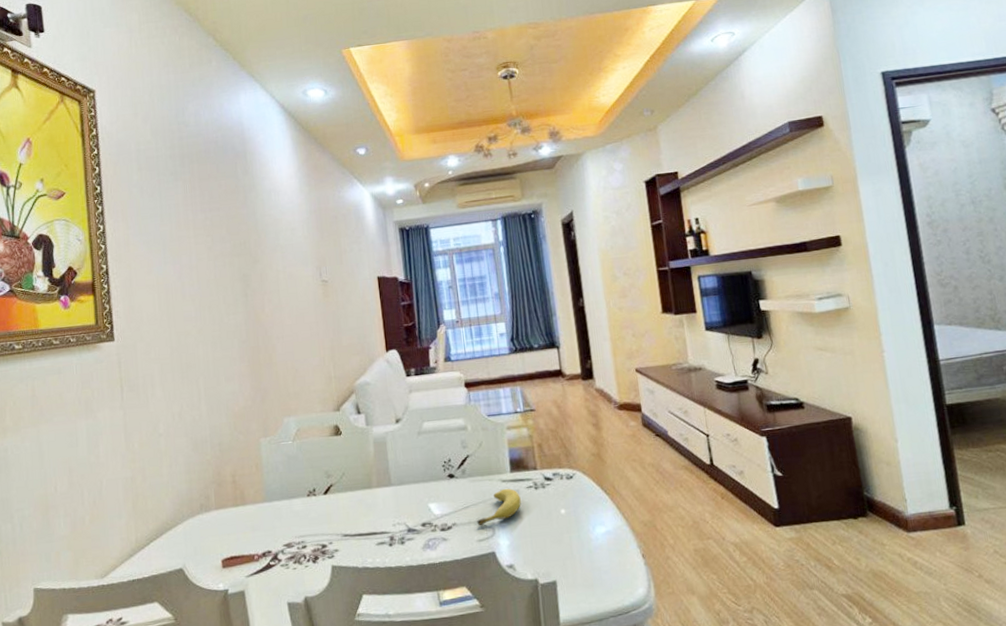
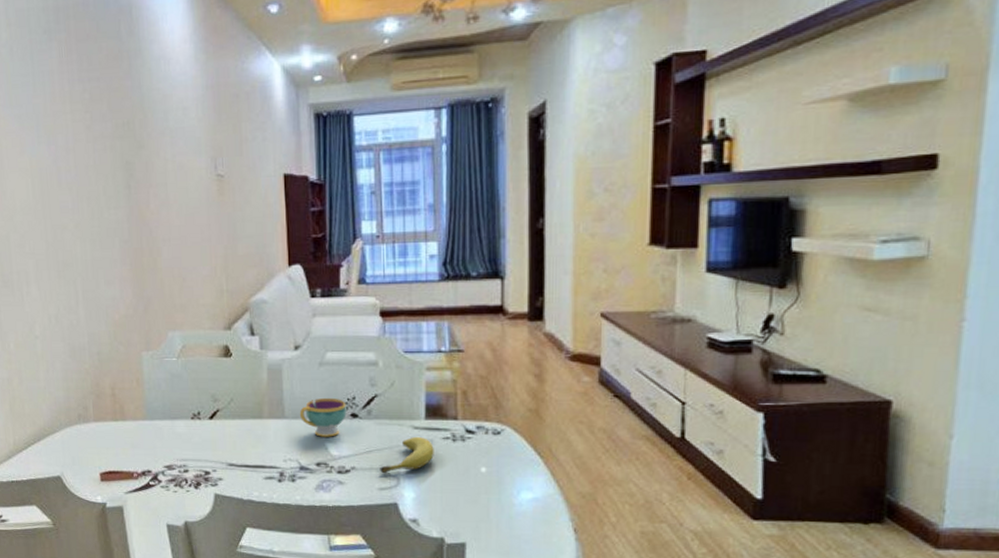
teacup: none [403,462,445,499] -> present [299,397,346,437]

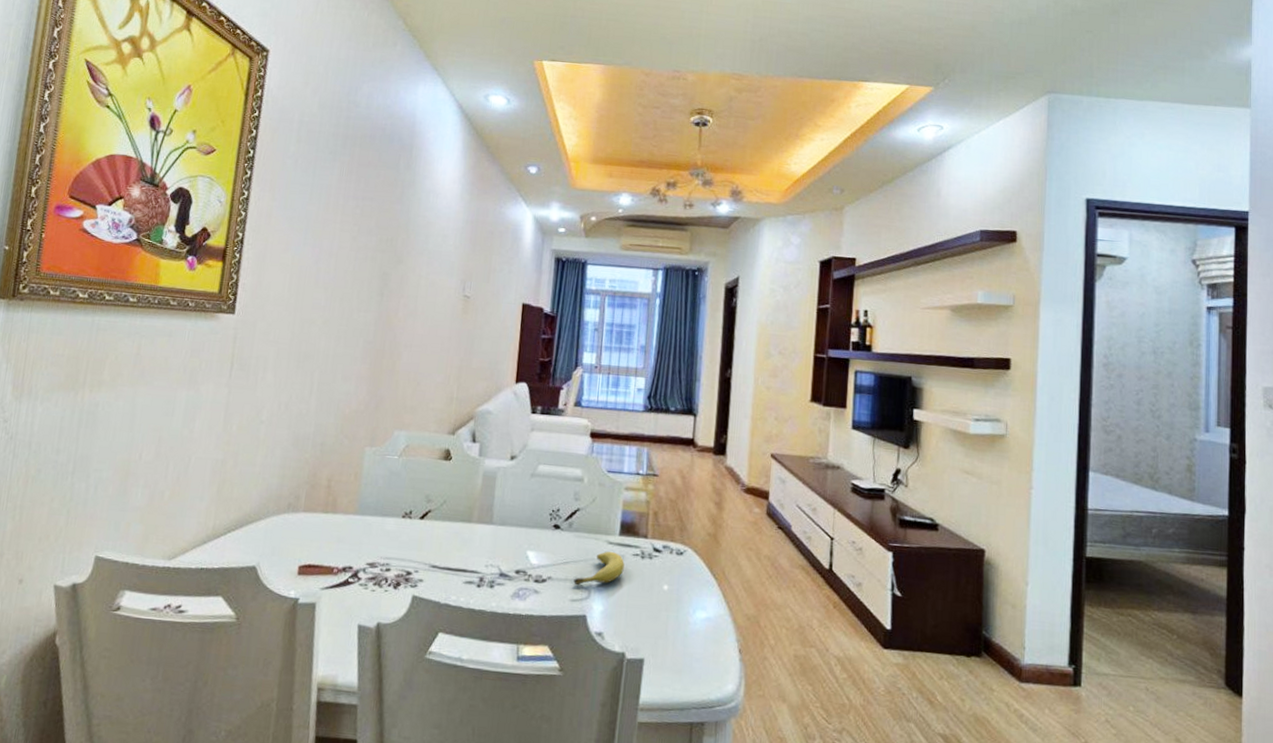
teacup: present [299,397,346,437] -> none [506,507,551,546]

